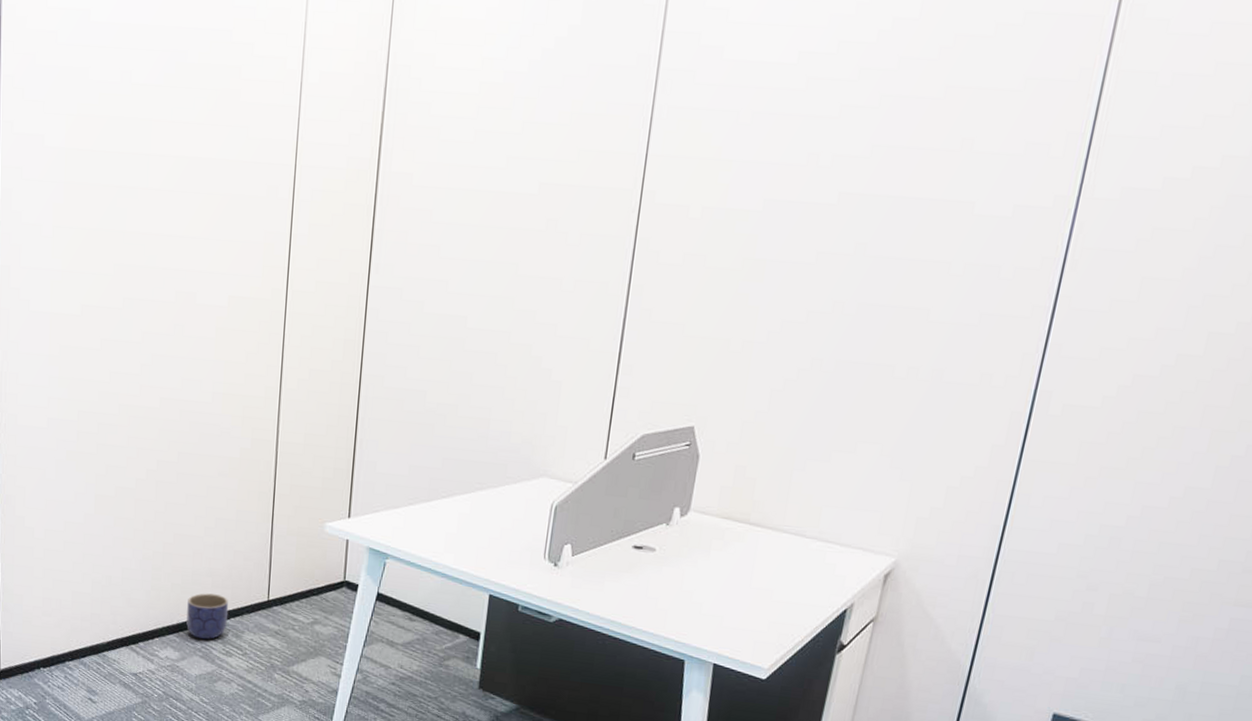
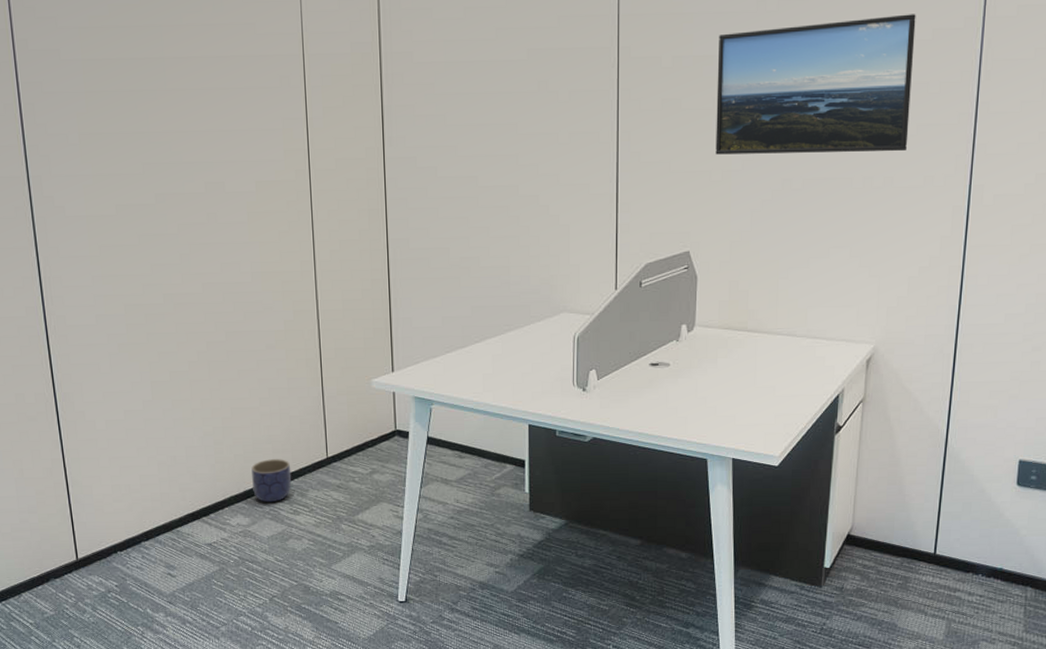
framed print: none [738,184,996,341] -> present [715,14,916,155]

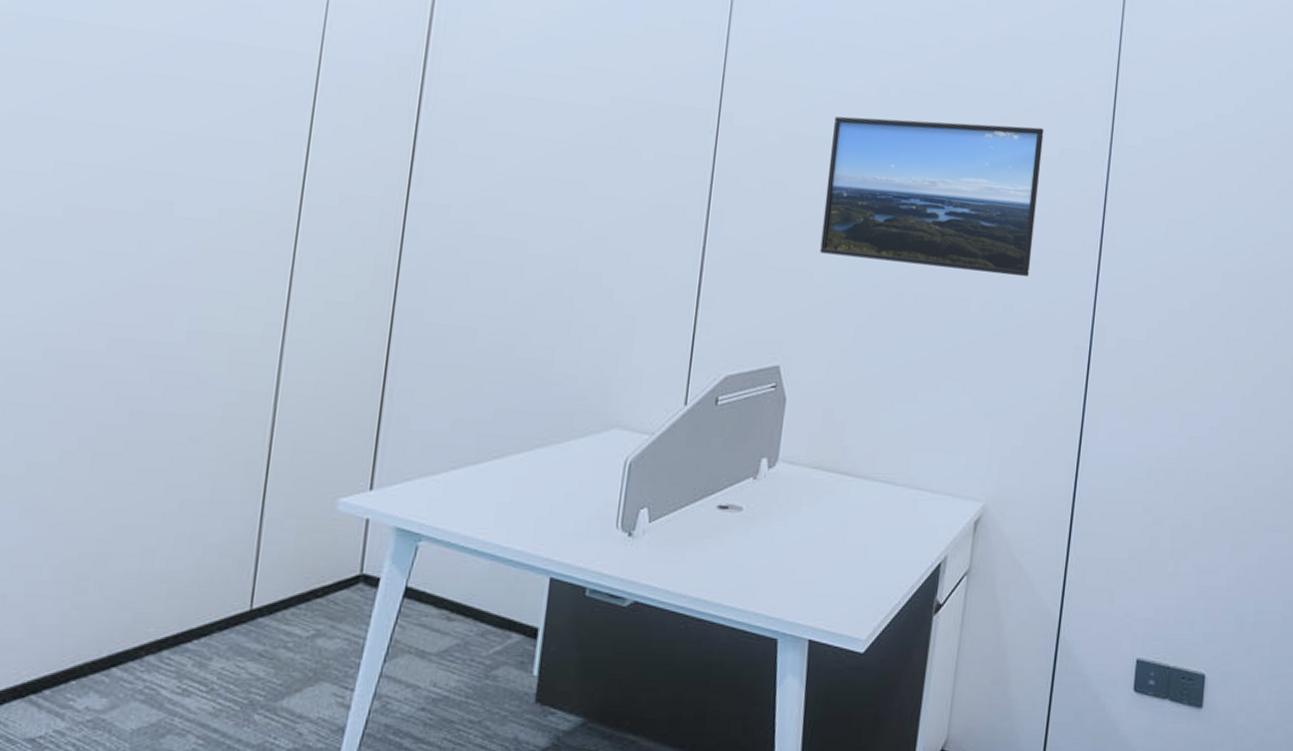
planter: present [251,459,292,503] -> none [123,607,192,676]

